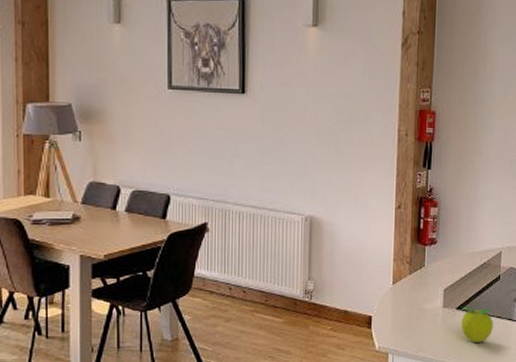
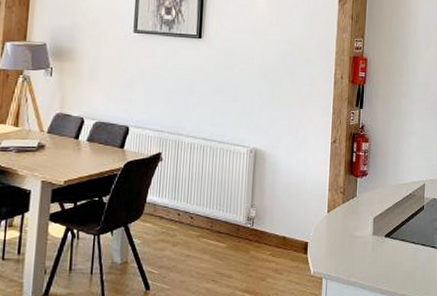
fruit: present [461,307,493,342] -> none [389,235,418,269]

